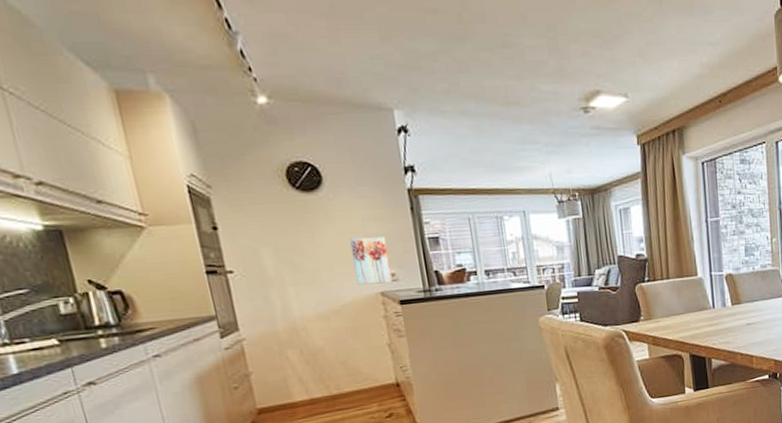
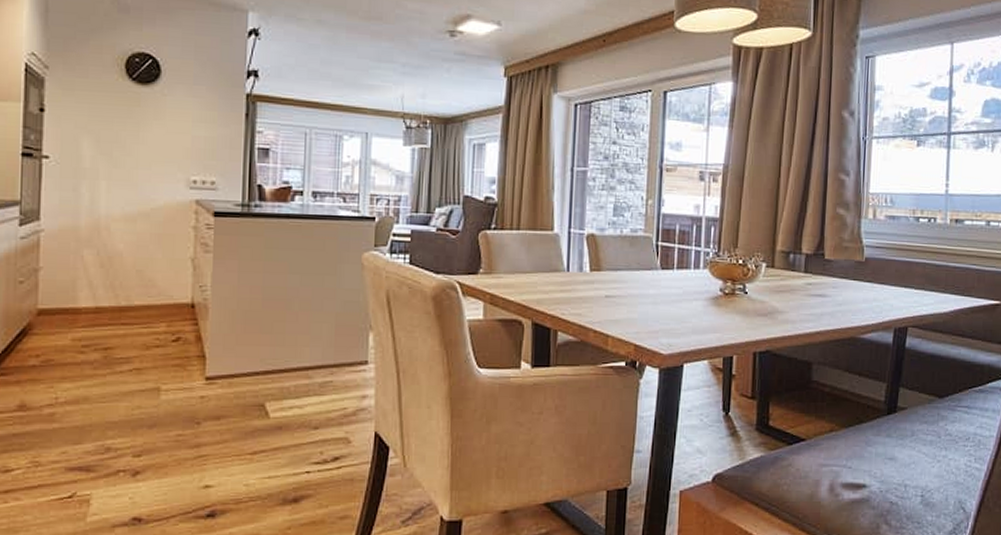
wall art: present [349,237,393,285] -> none [174,137,212,192]

